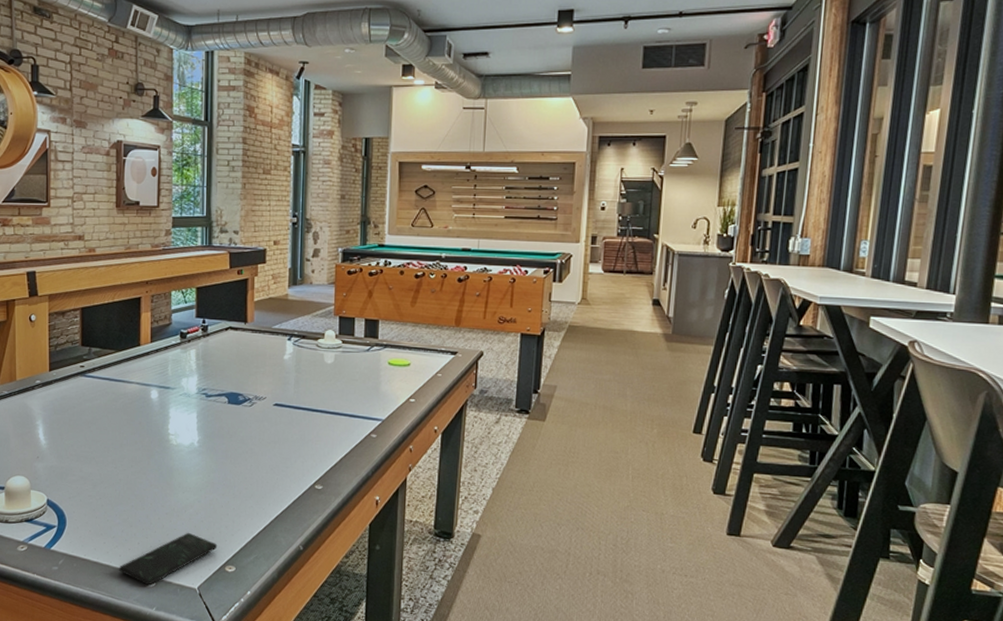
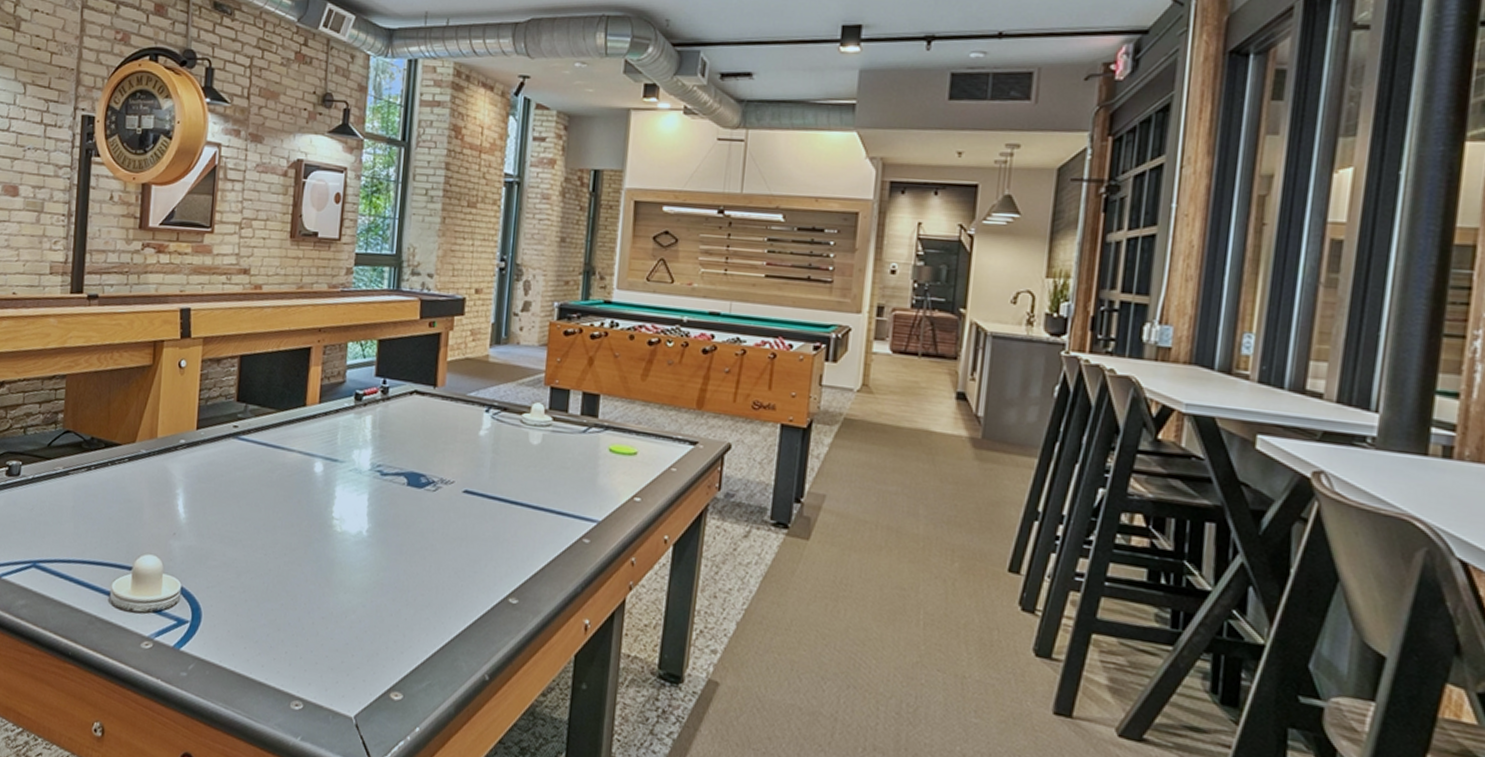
smartphone: present [119,533,218,585] -> none [260,645,383,708]

